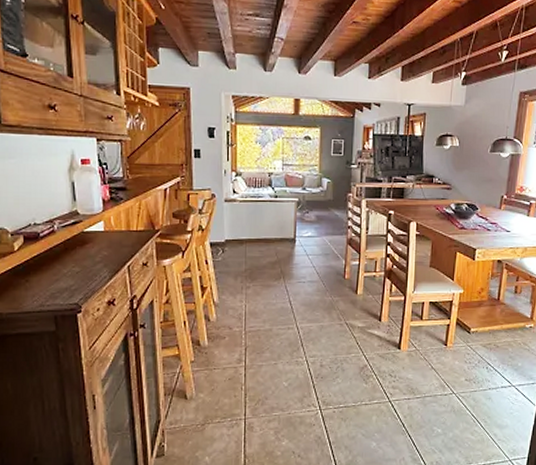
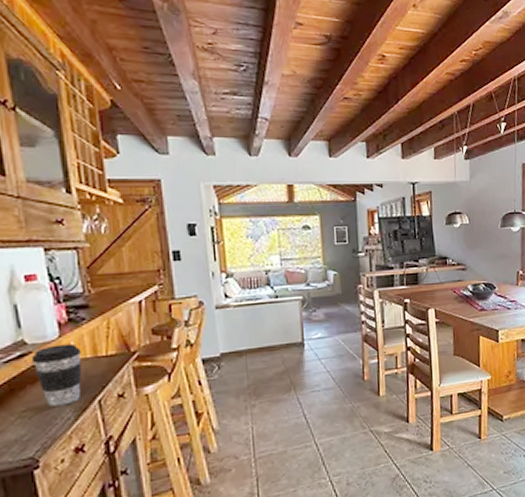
coffee cup: none [81,217,118,266] -> present [31,343,82,407]

